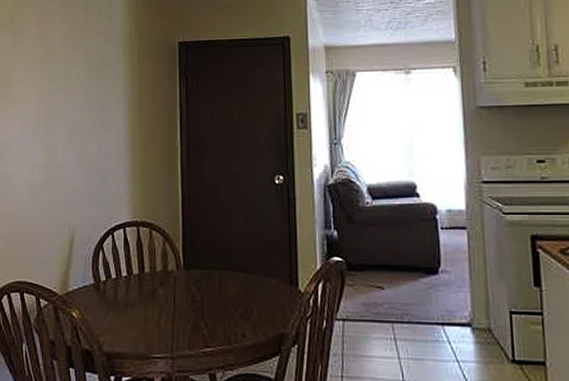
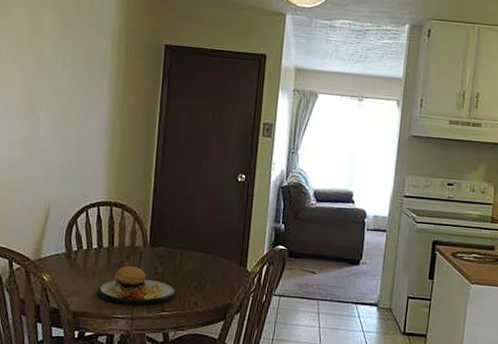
plate: none [131,282,218,343] -> present [97,256,175,307]

